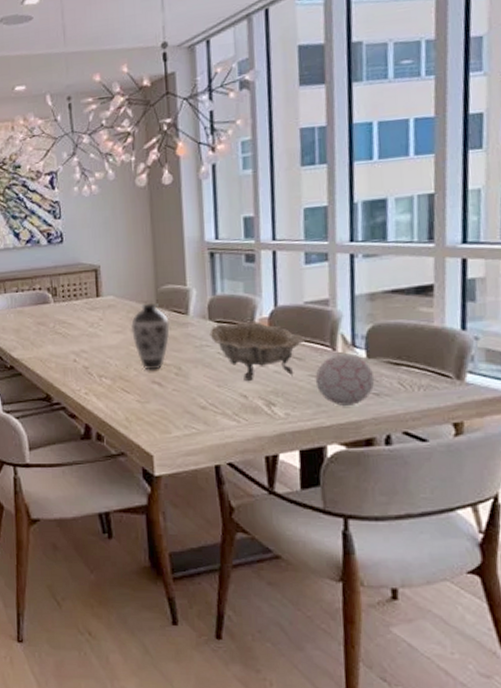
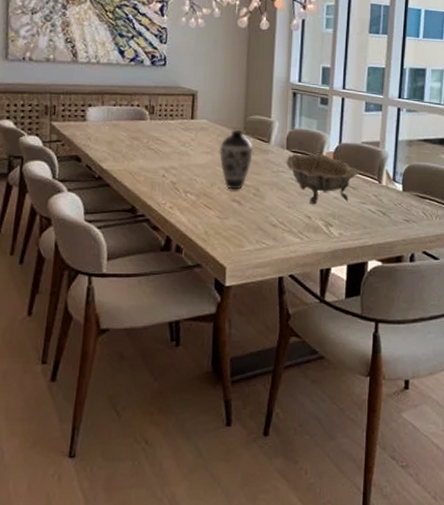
decorative ball: present [315,353,375,406] -> none [364,186,407,229]

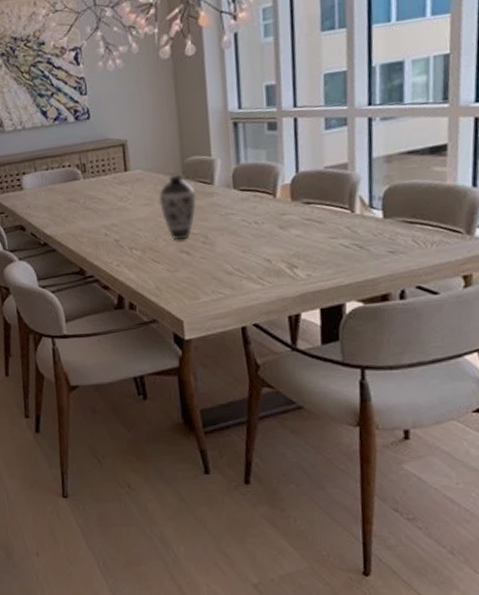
decorative bowl: present [286,153,359,205] -> none [234,188,325,247]

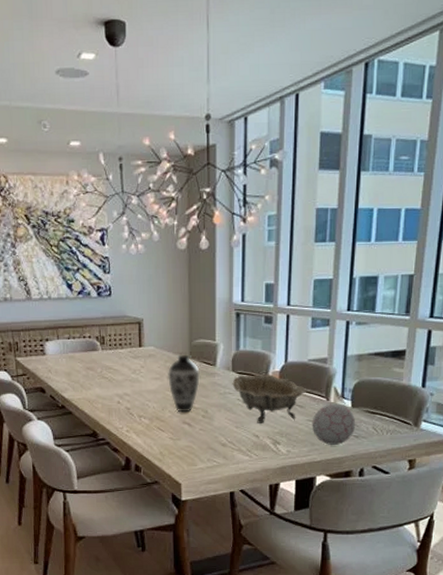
decorative bowl: none [234,188,325,247] -> present [232,374,306,425]
decorative ball: none [334,215,391,265] -> present [312,403,356,445]

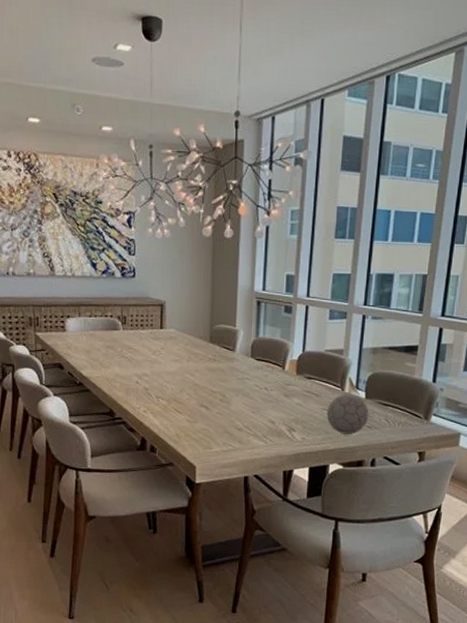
decorative vase: present [168,354,200,413] -> none [187,338,219,396]
decorative bowl: present [232,374,306,425] -> none [250,361,322,411]

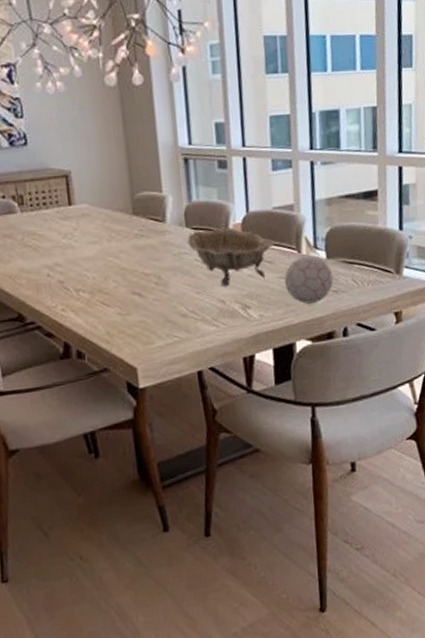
decorative bowl: none [250,361,322,411] -> present [187,227,274,287]

